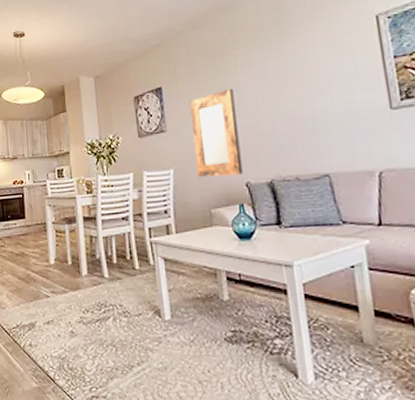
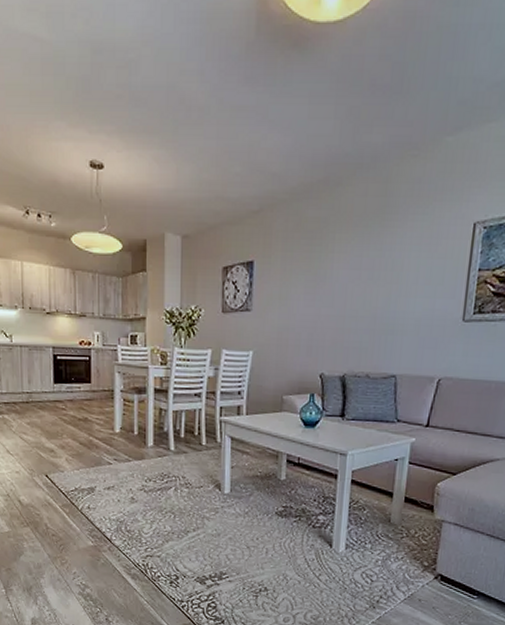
home mirror: present [189,88,243,178] -> none [275,274,325,365]

